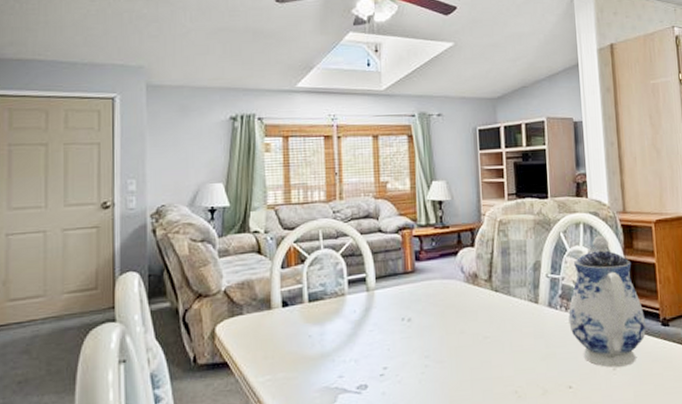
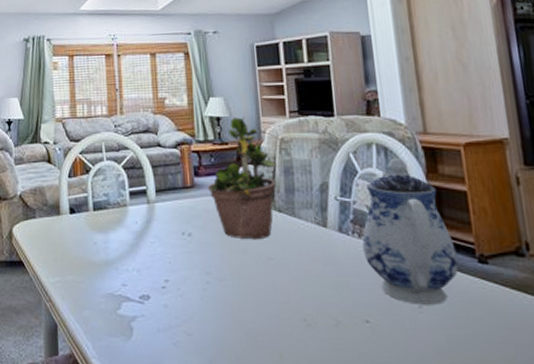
potted plant: none [428,191,494,320] -> present [208,108,276,240]

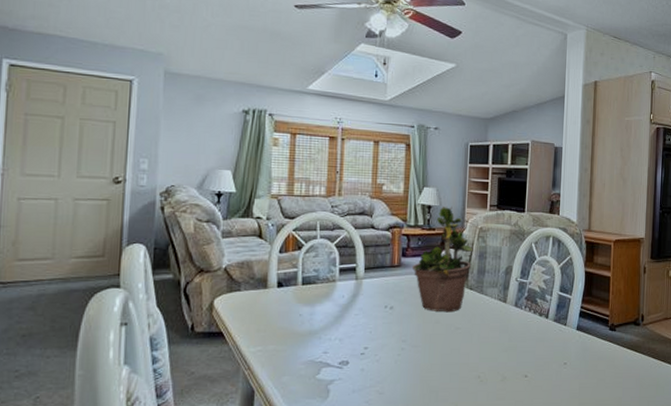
teapot: present [362,158,459,305] -> none [531,249,597,362]

